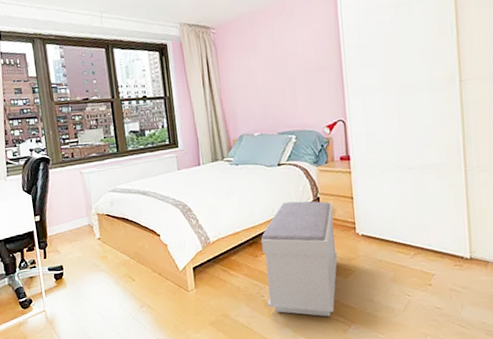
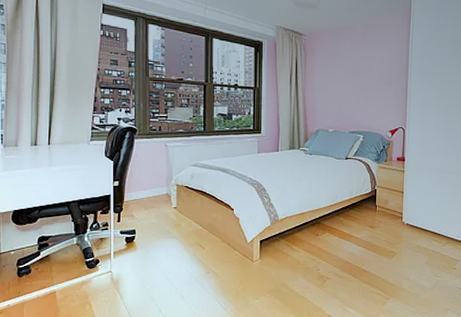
bench: present [261,201,338,317] -> none [321,191,387,291]

